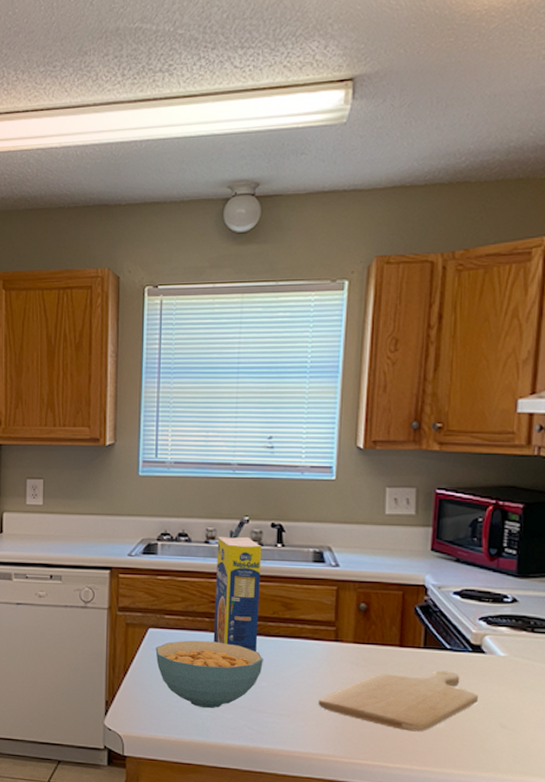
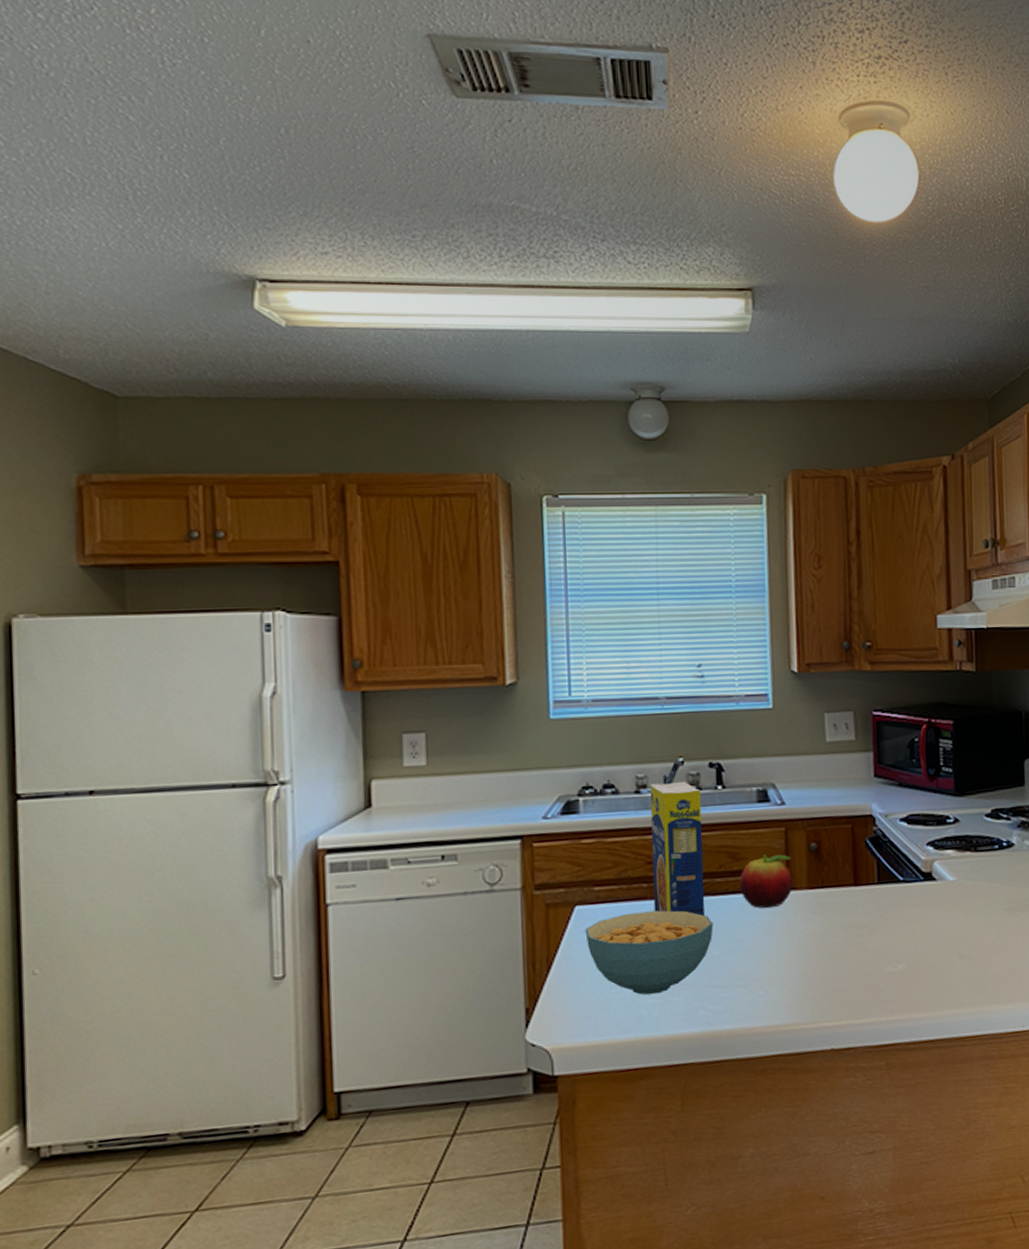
fruit: none [290,608,341,655] -> present [739,854,793,909]
chopping board: present [318,671,478,732] -> none [777,905,935,979]

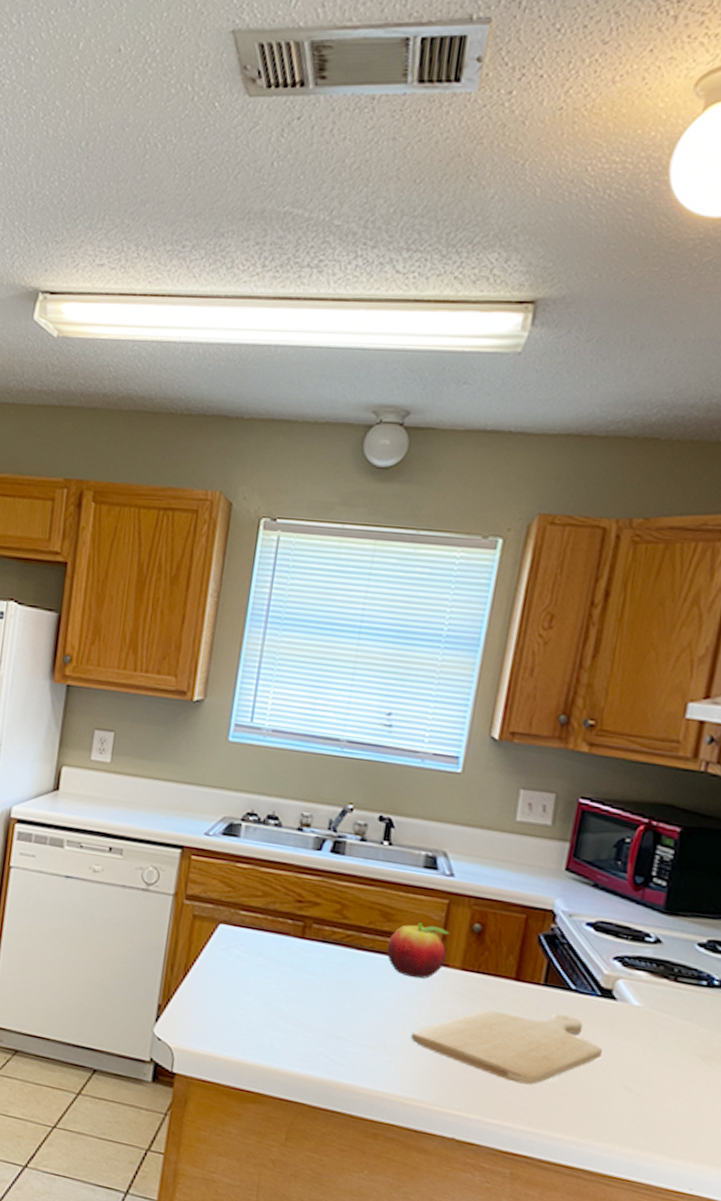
cereal bowl: present [585,910,713,995] -> none [224,943,352,1029]
legume: present [649,781,705,917] -> none [294,823,365,968]
chopping board: none [777,905,935,979] -> present [411,1009,602,1085]

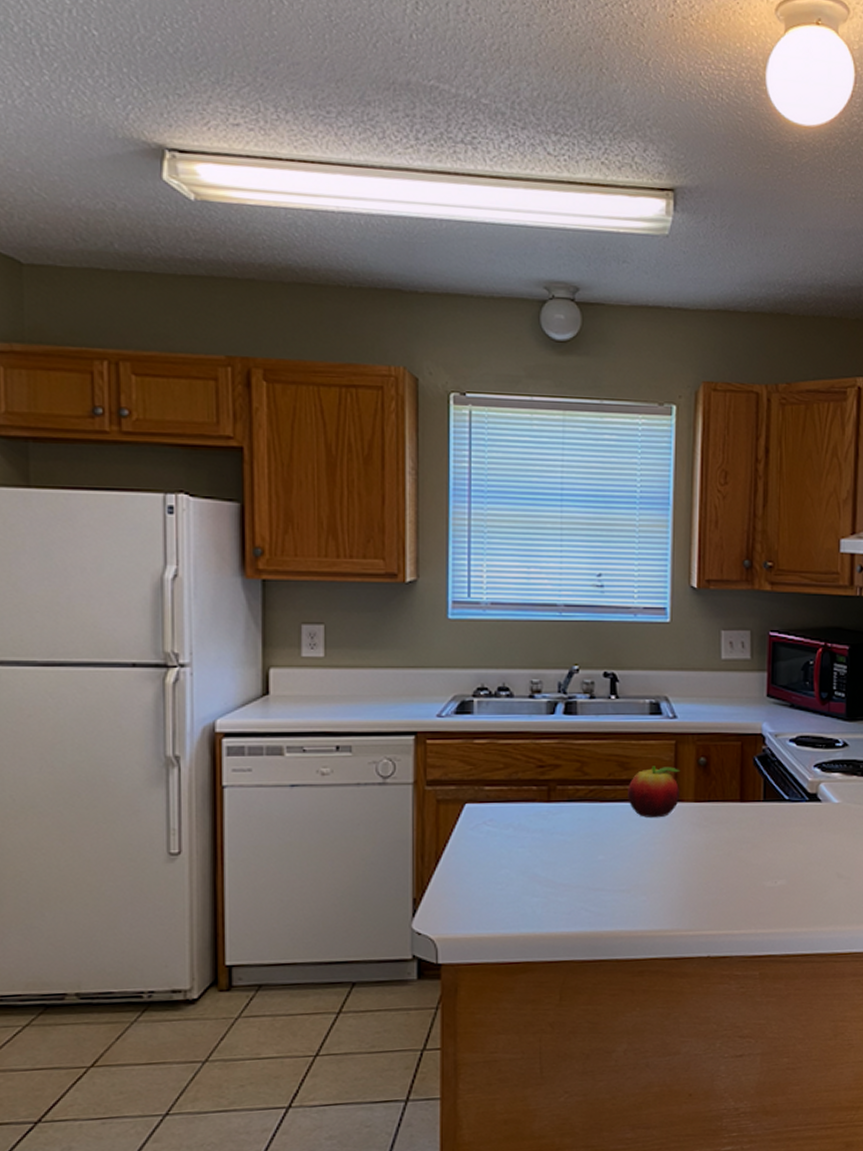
chopping board: present [411,1009,602,1085] -> none [660,823,816,893]

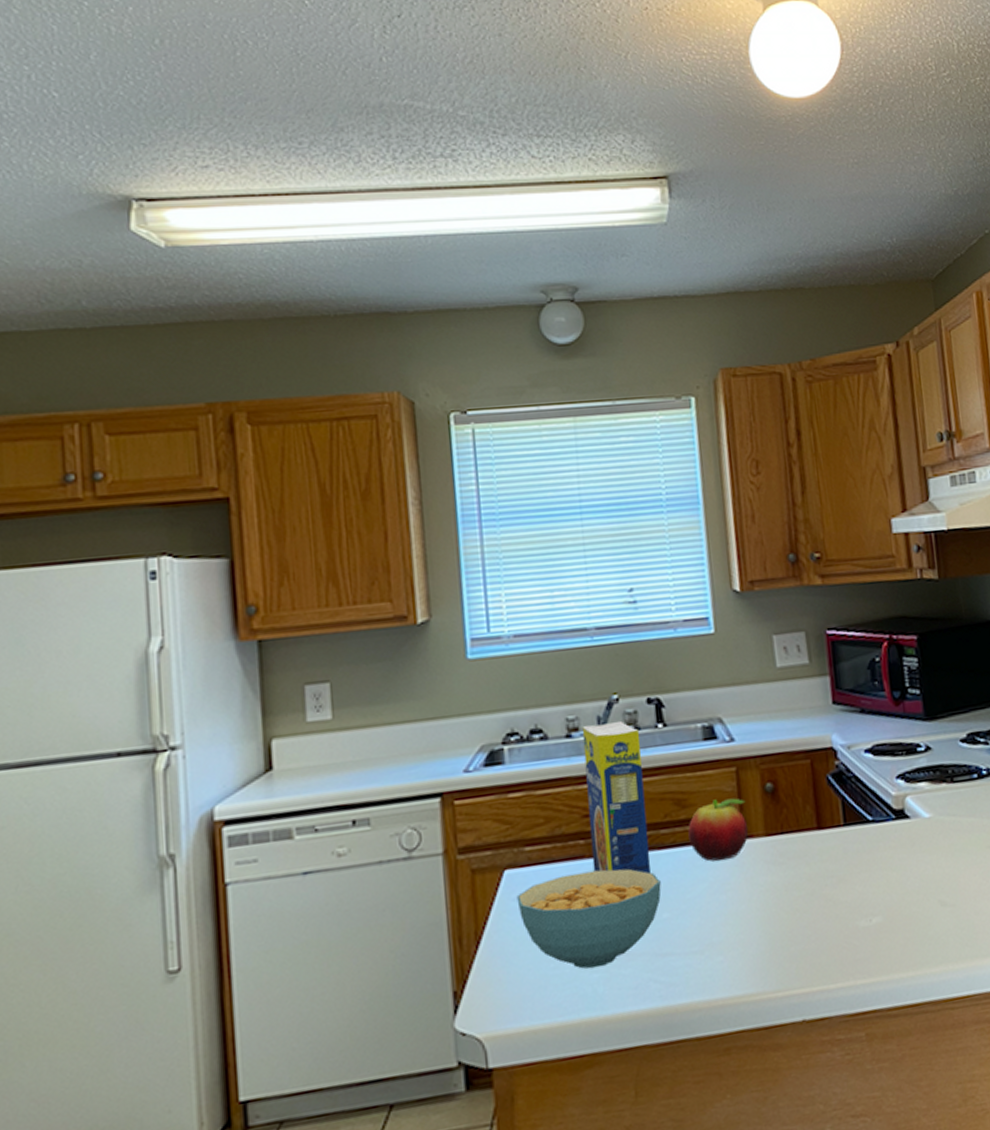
cereal bowl: none [474,813,599,894] -> present [516,868,661,969]
legume: none [542,688,594,822] -> present [582,720,650,875]

